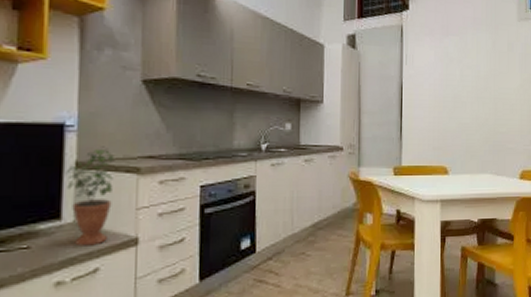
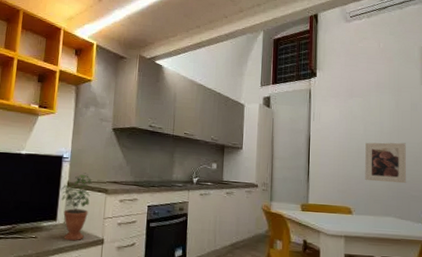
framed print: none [461,88,503,135] -> present [365,142,407,184]

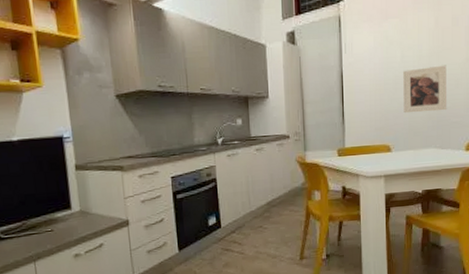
potted plant: present [61,173,92,241] -> none [69,151,106,228]

